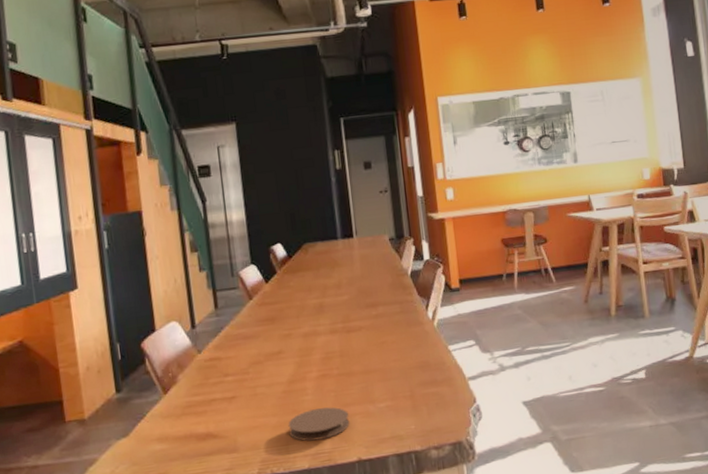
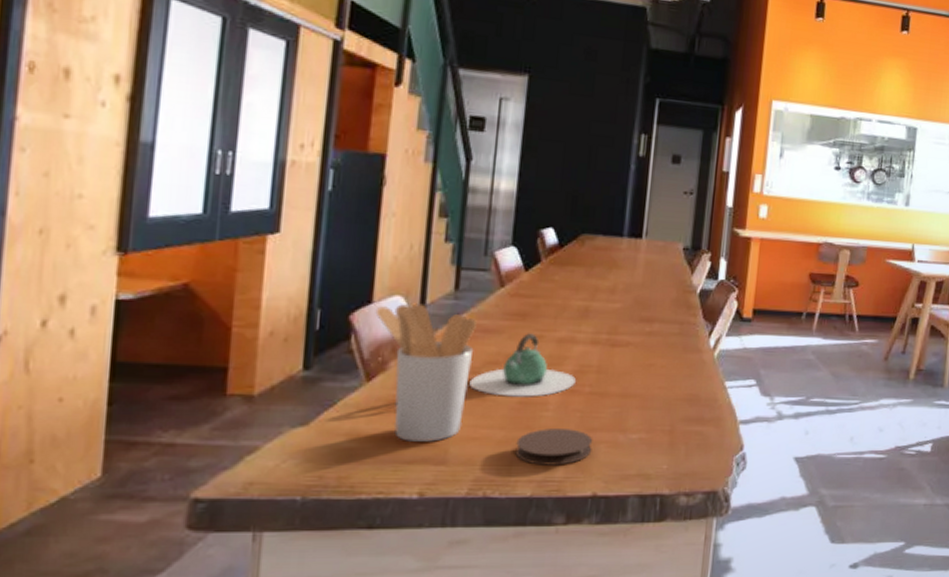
utensil holder: none [159,324,243,438] -> present [375,303,477,442]
teapot: none [241,333,325,390] -> present [469,333,576,397]

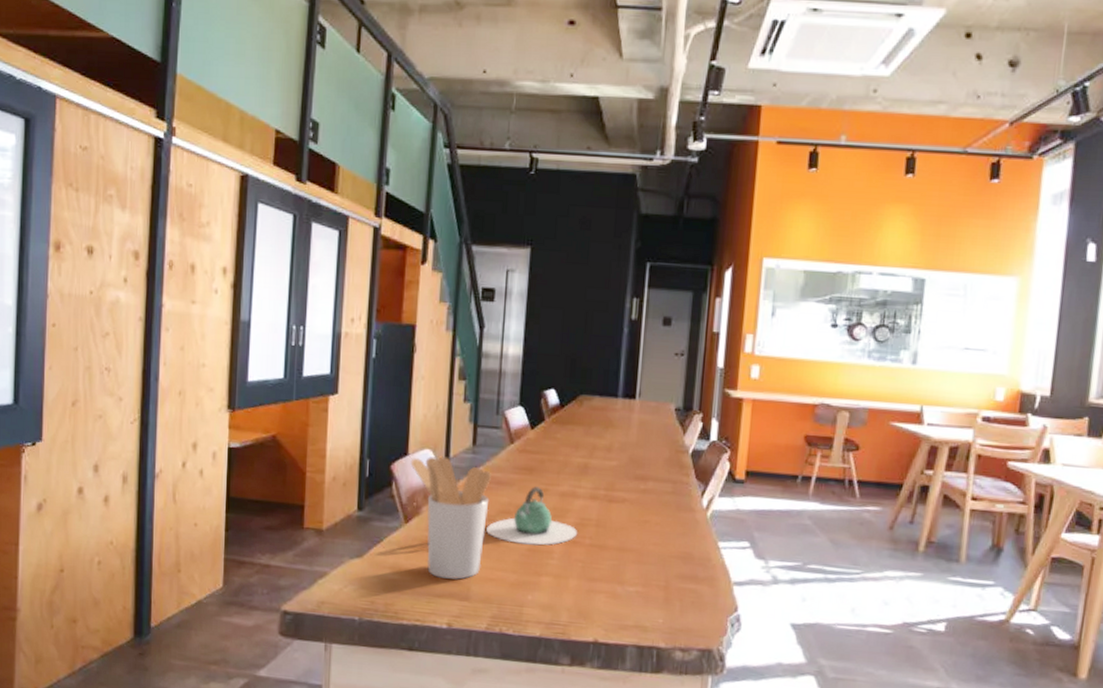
coaster: present [515,429,593,465] -> none [526,575,594,611]

